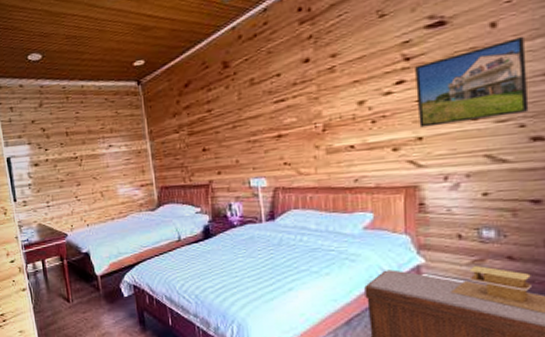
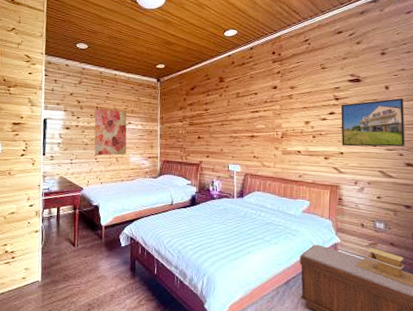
wall art: none [65,132,113,193] -> present [94,109,127,156]

